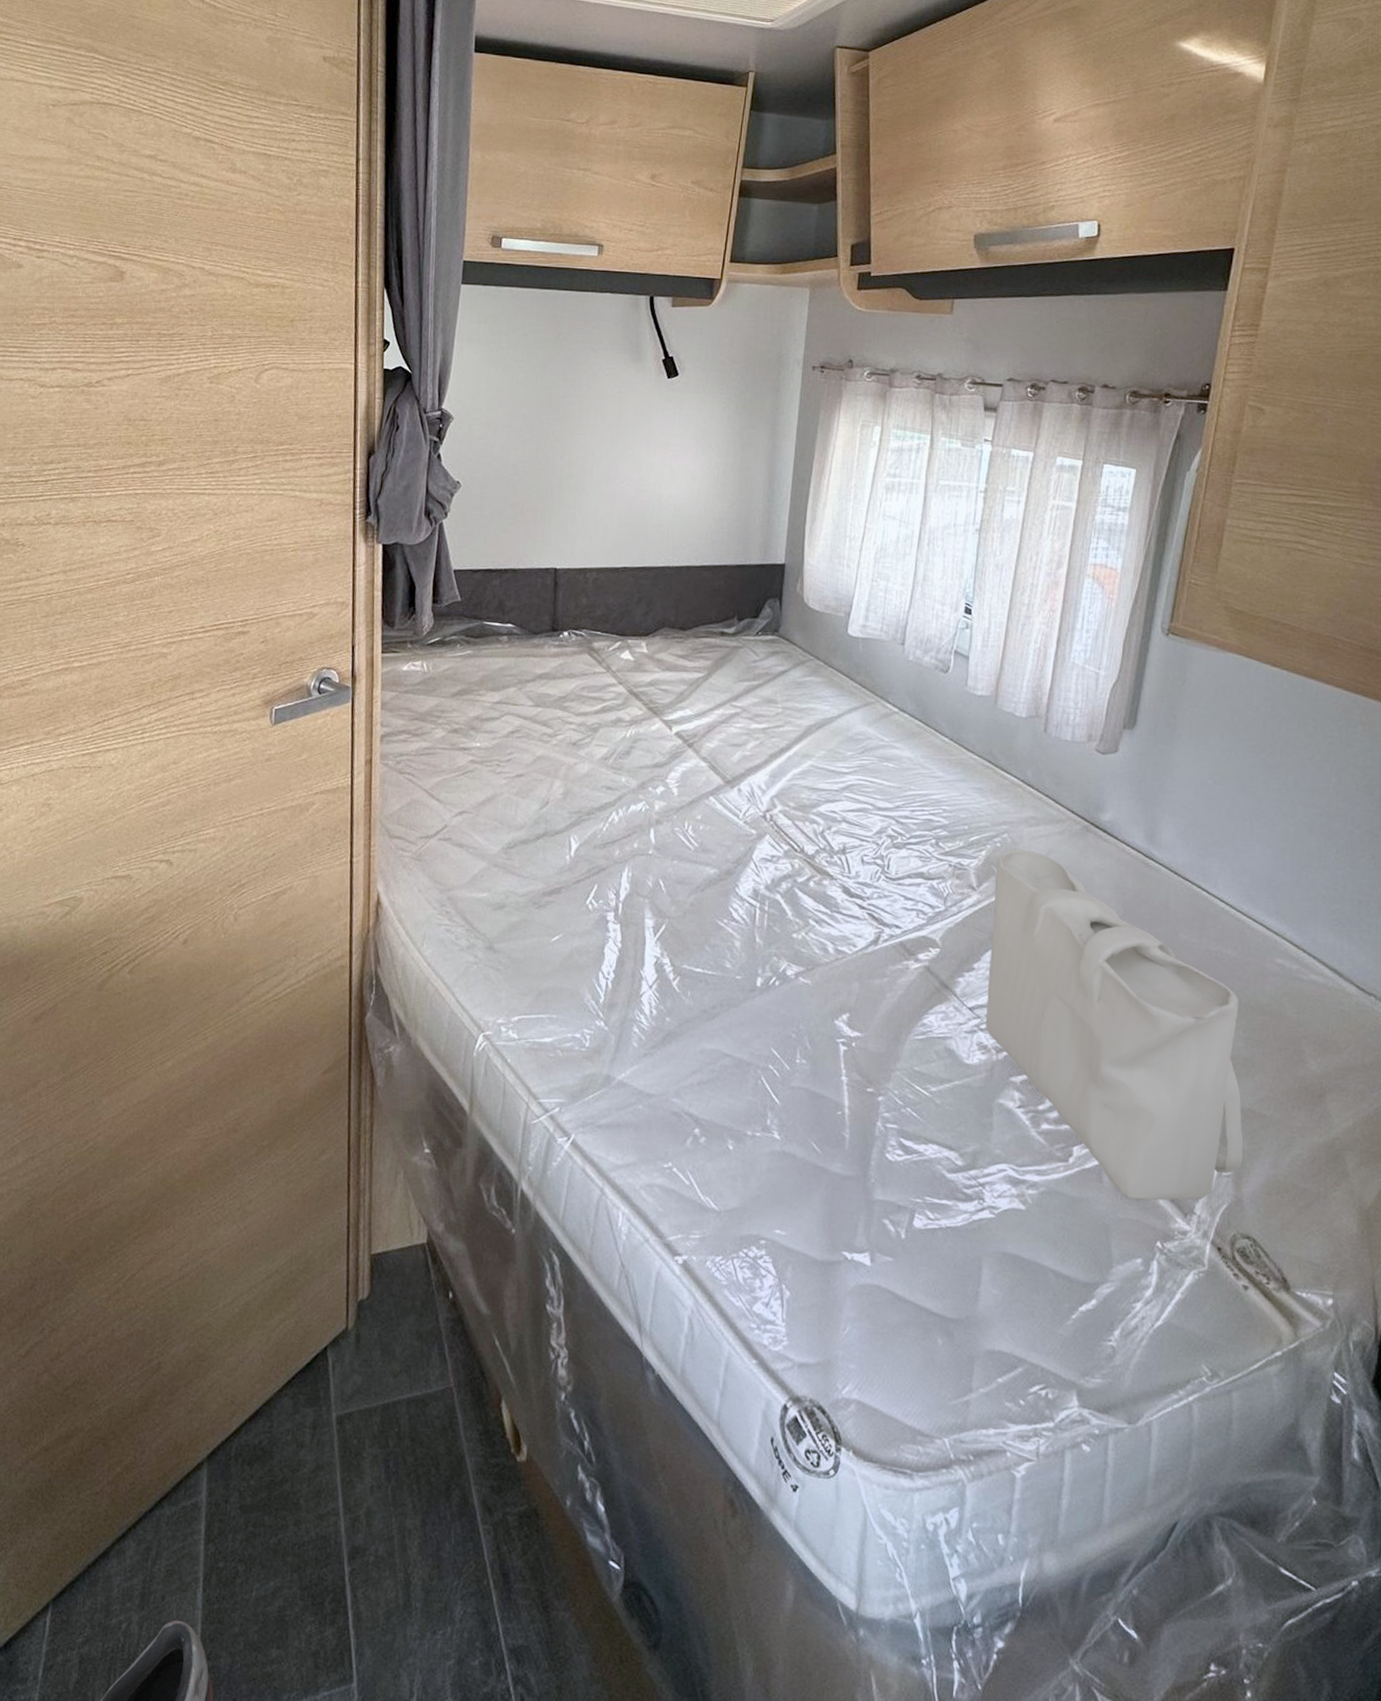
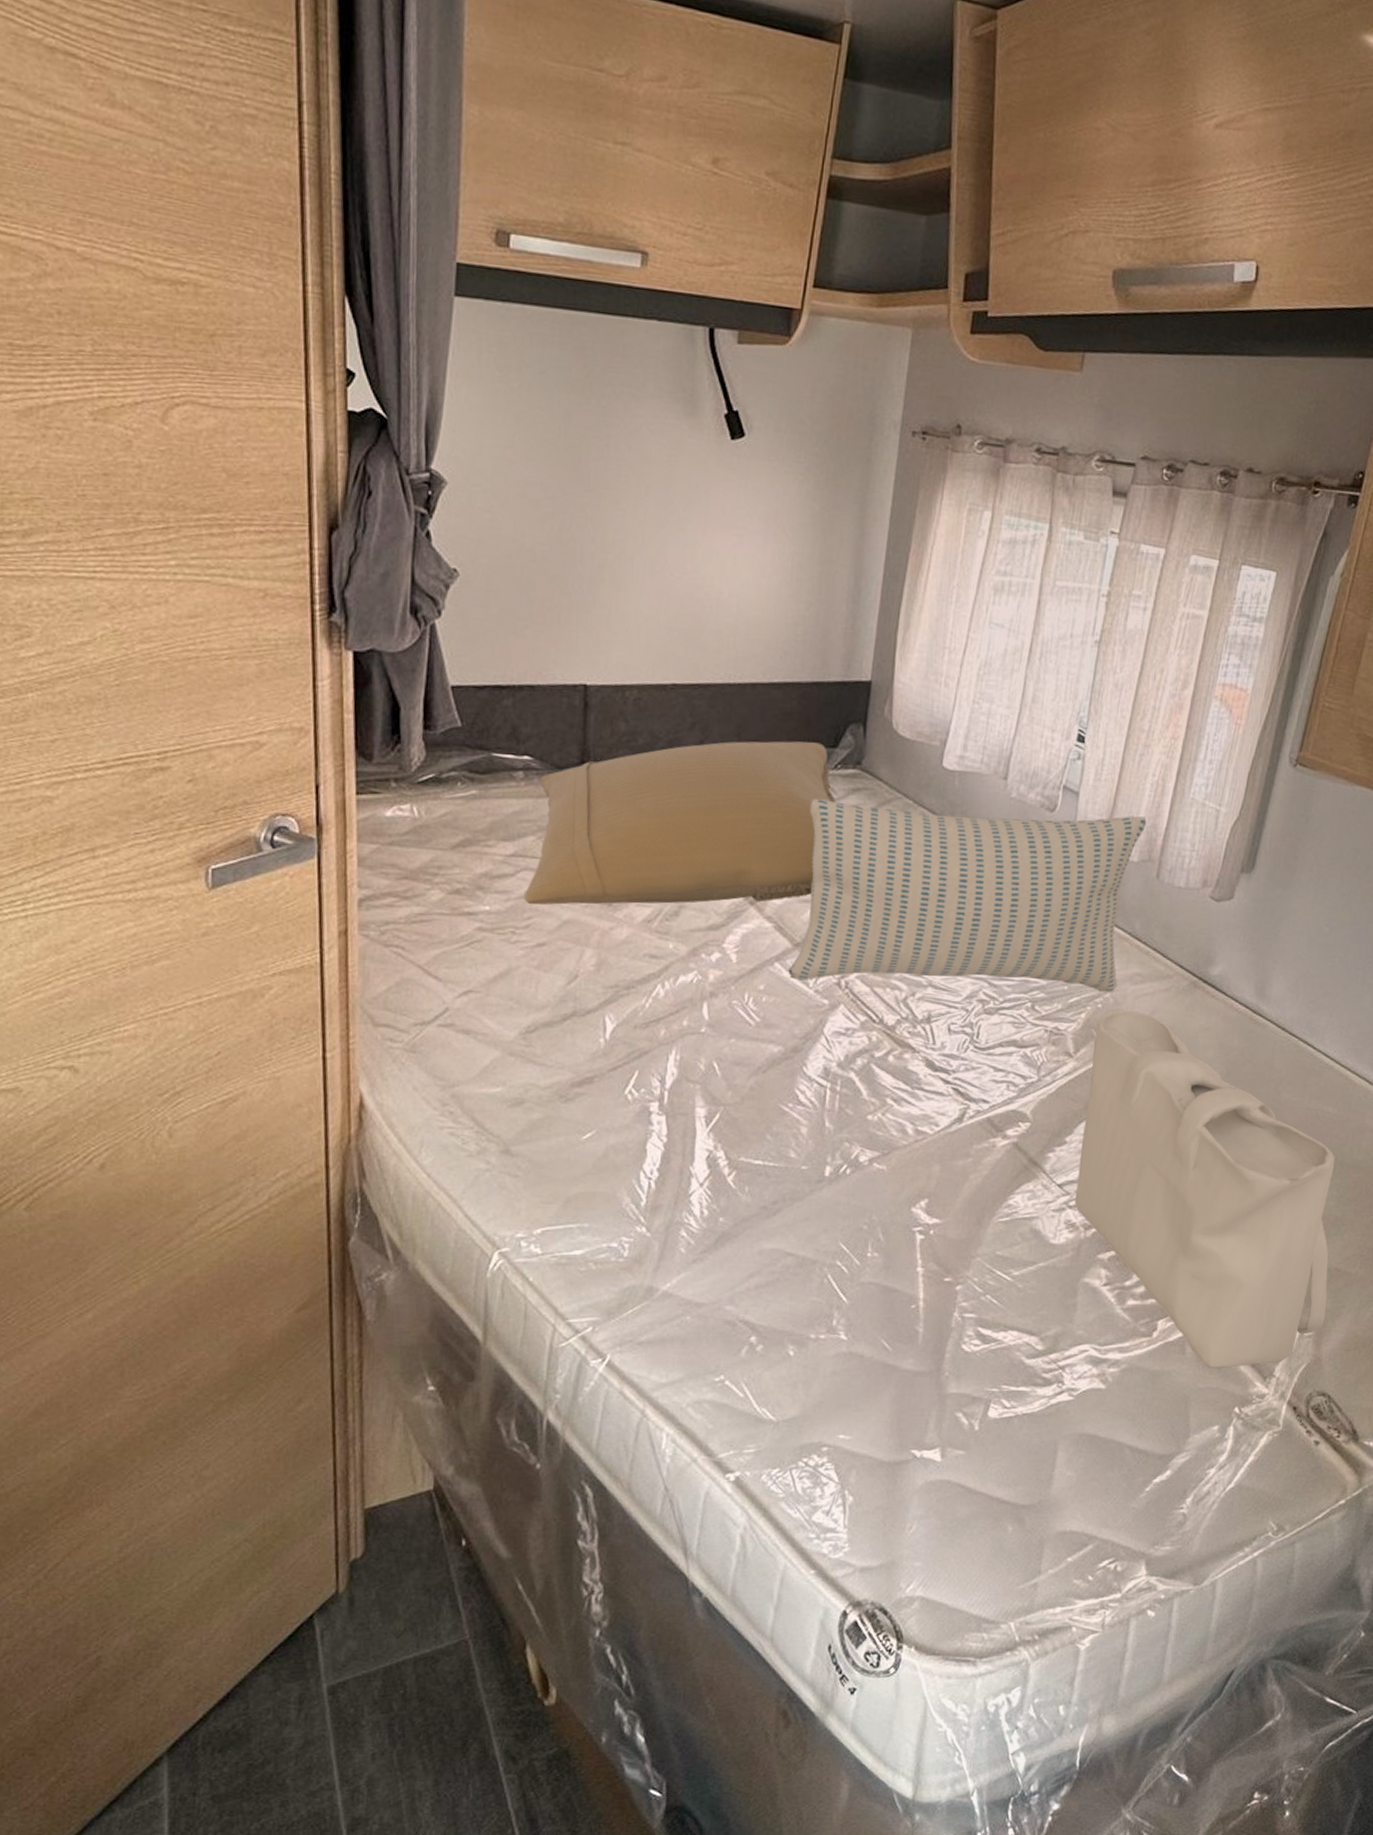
pillow: none [507,612,758,745] -> present [524,741,835,905]
pillow: none [721,659,1032,832] -> present [788,798,1147,991]

